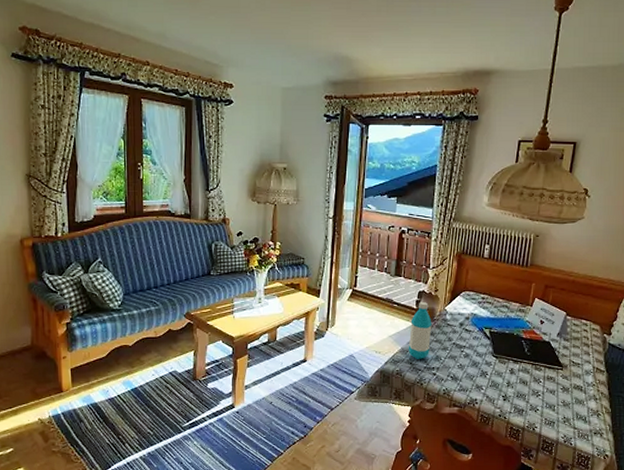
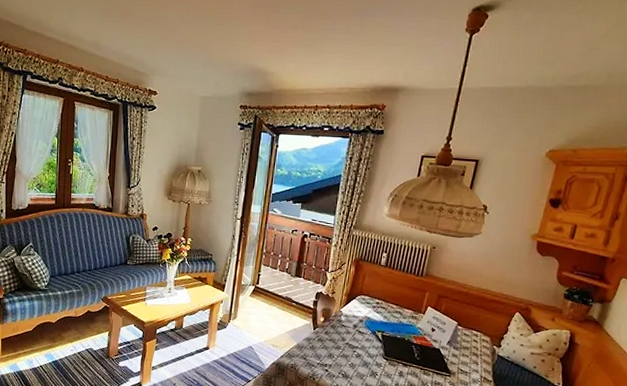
water bottle: present [408,302,432,359] -> none [303,303,328,356]

